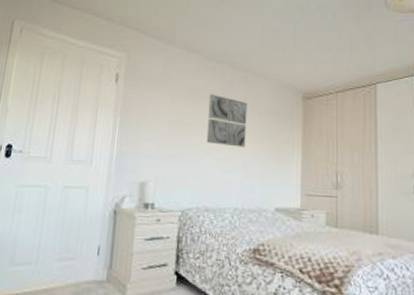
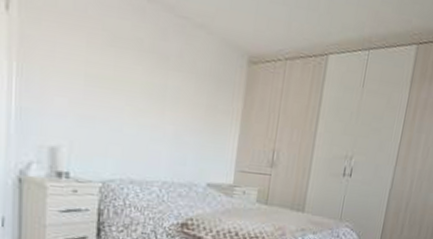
wall art: present [206,94,247,147] -> none [132,43,183,115]

